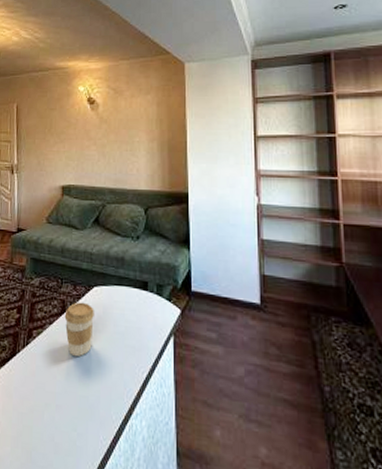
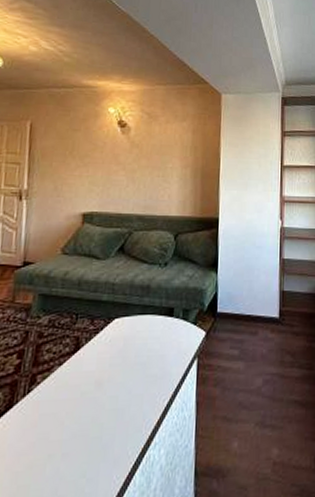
coffee cup: present [64,302,94,356] -> none [77,336,114,396]

